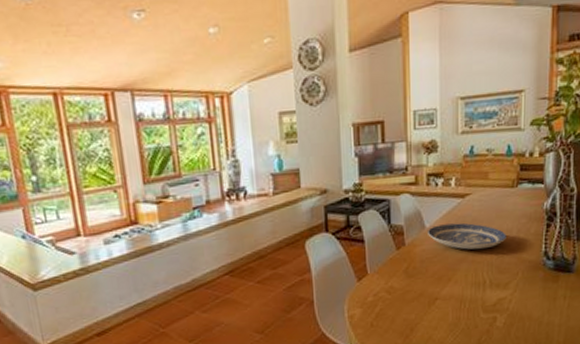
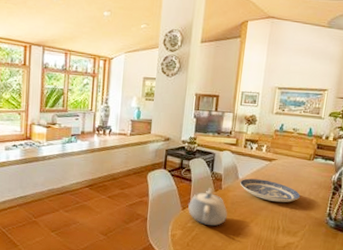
teapot: none [365,246,417,296] -> present [188,188,228,227]

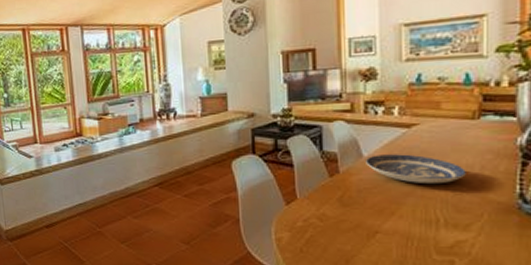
teapot: present [188,188,228,227] -> none [294,173,353,224]

